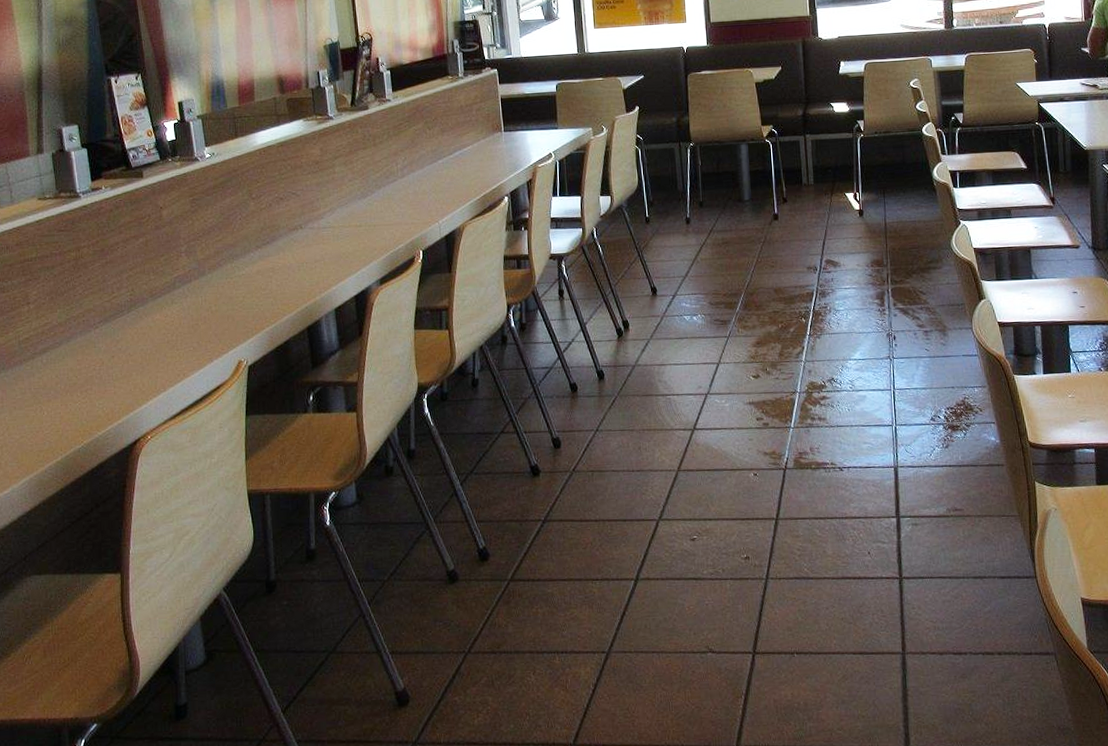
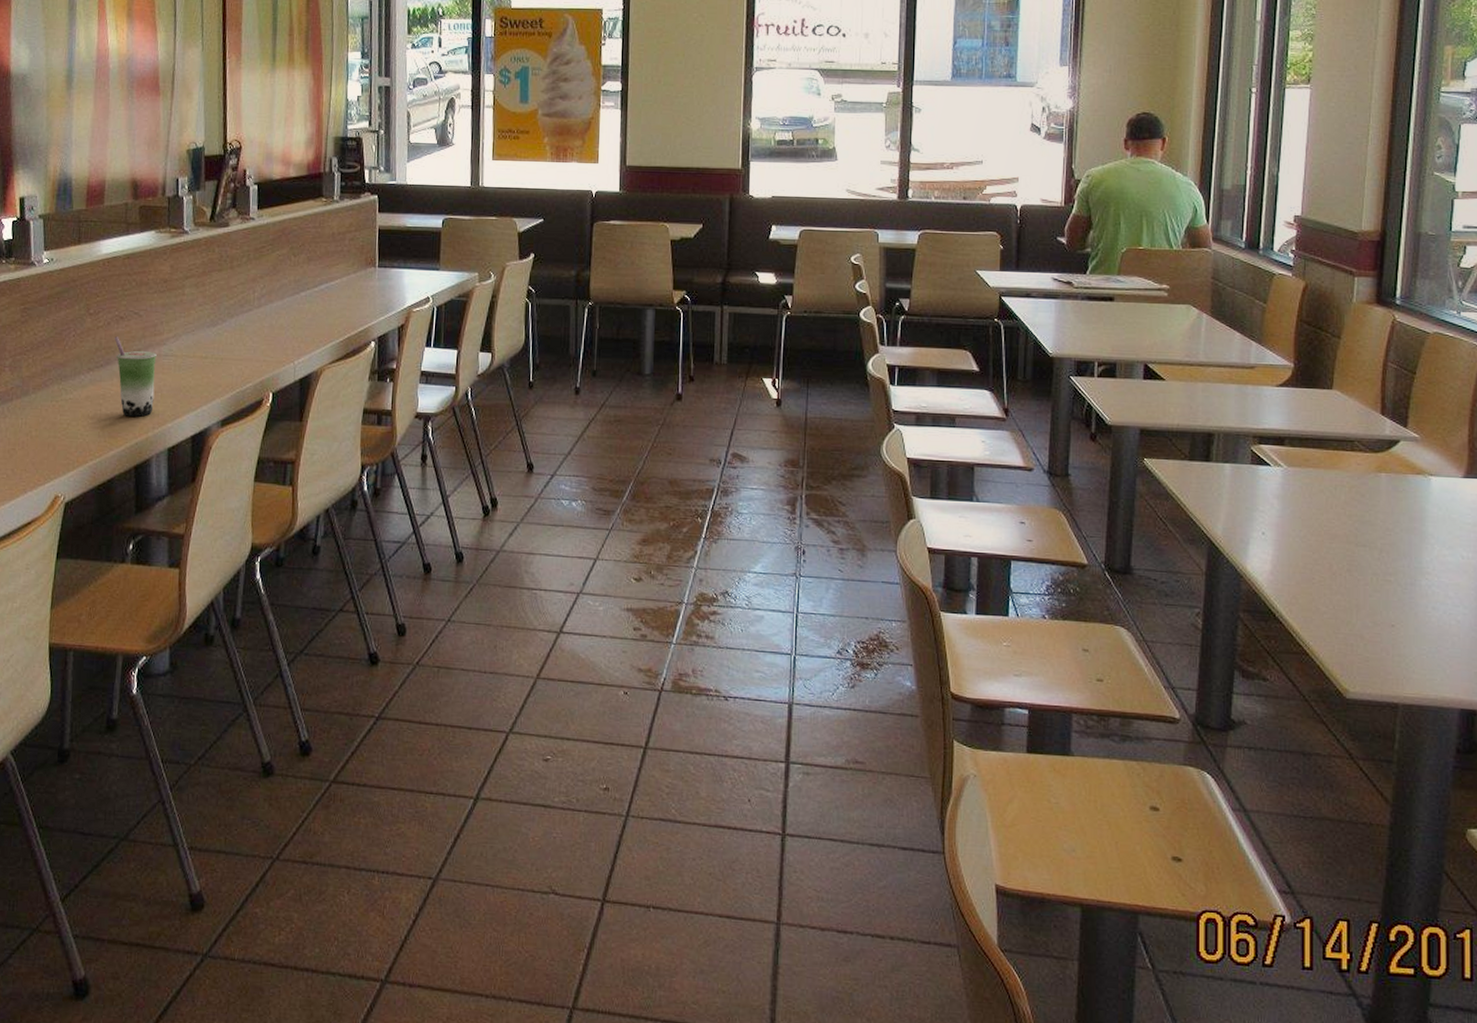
beverage cup: none [277,216,318,285] -> present [114,336,158,417]

